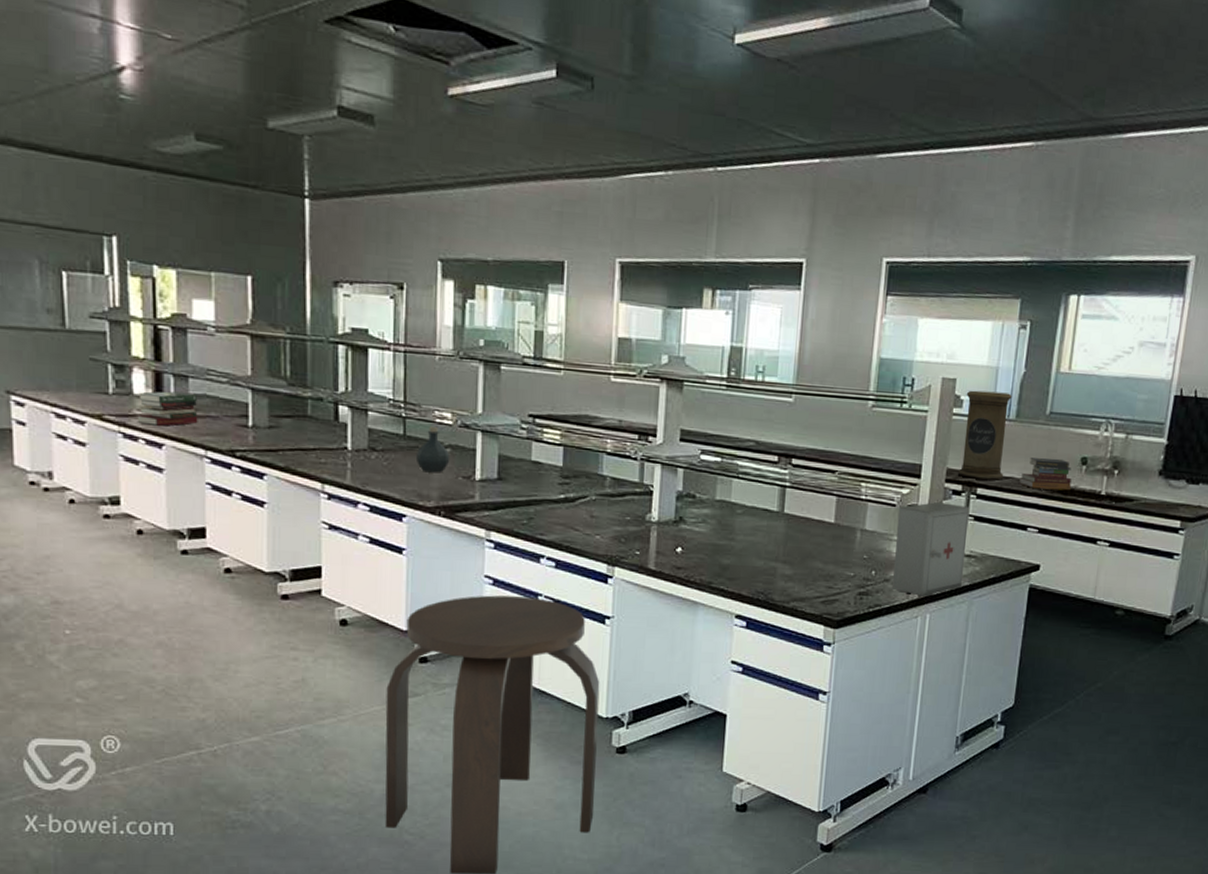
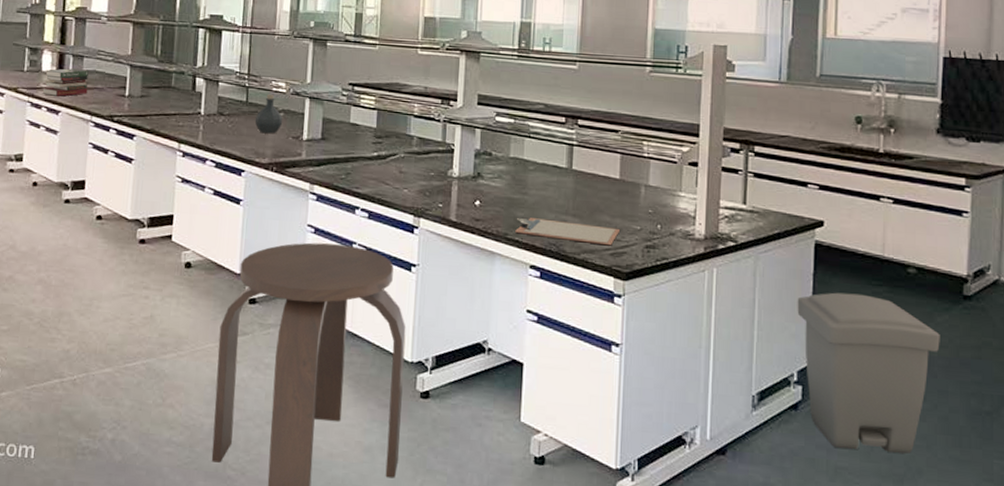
clipboard: none [720,565,833,594] -> present [515,218,621,246]
first aid kit: present [891,502,970,598] -> none [677,159,749,252]
container: present [958,390,1012,481] -> none [735,55,782,139]
trash can: none [1006,635,1139,784] -> present [797,292,940,454]
books: present [1019,458,1072,491] -> none [796,117,848,149]

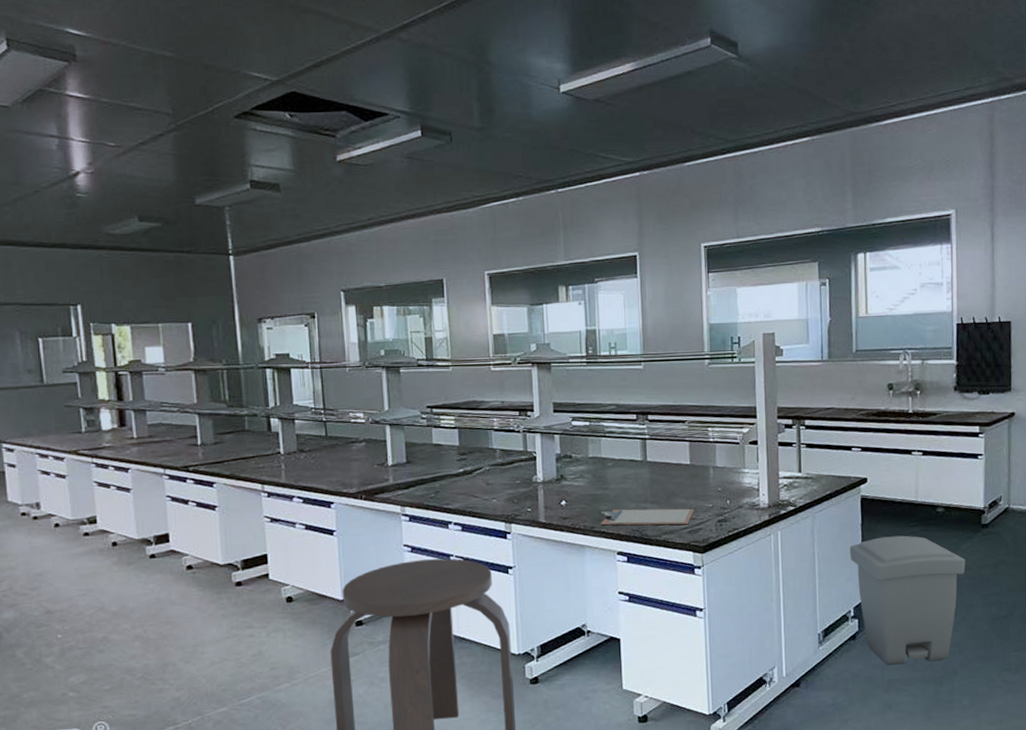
books: present [42,68,89,97] -> none [106,423,156,454]
flask: present [255,93,283,134] -> none [337,425,366,465]

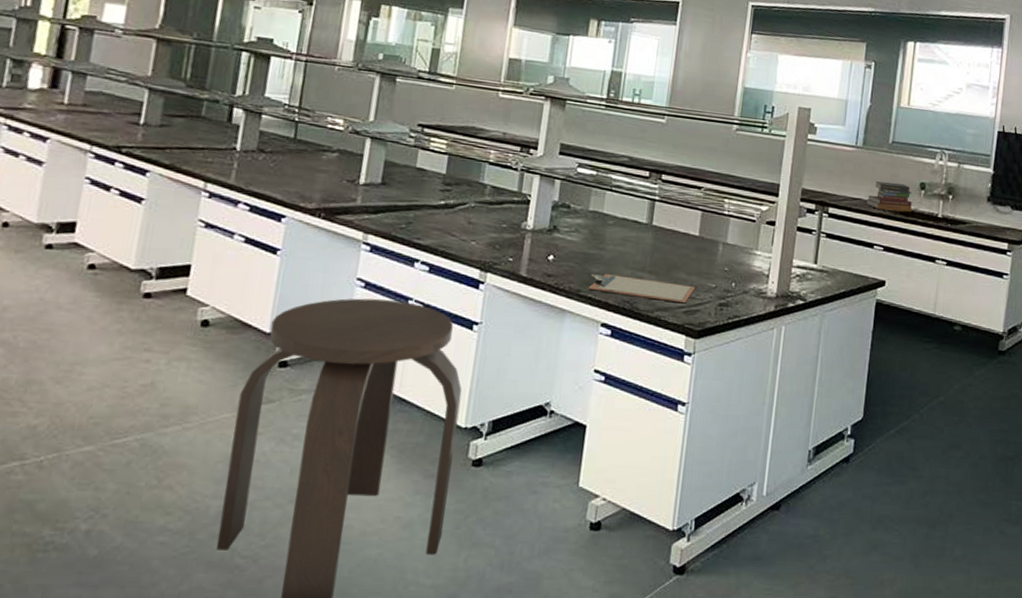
books: none [839,387,883,415] -> present [866,181,912,213]
trash can: present [849,535,966,666] -> none [855,349,977,500]

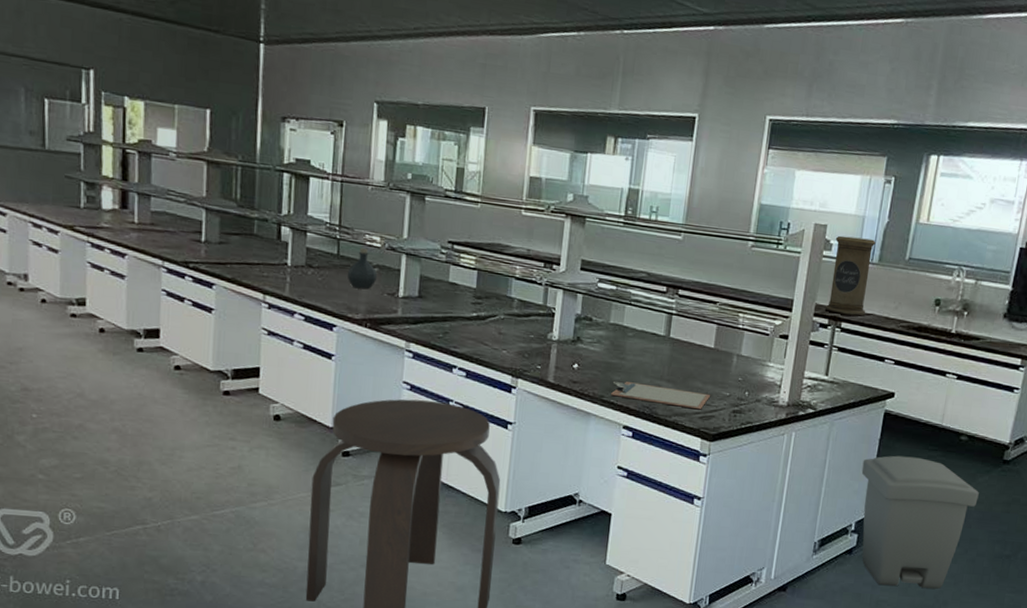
flask: none [303,130,338,176] -> present [347,247,378,290]
container: none [812,119,859,201] -> present [825,235,876,317]
trash can: none [855,349,977,500] -> present [861,455,979,589]
books: present [866,181,912,213] -> none [879,297,926,328]

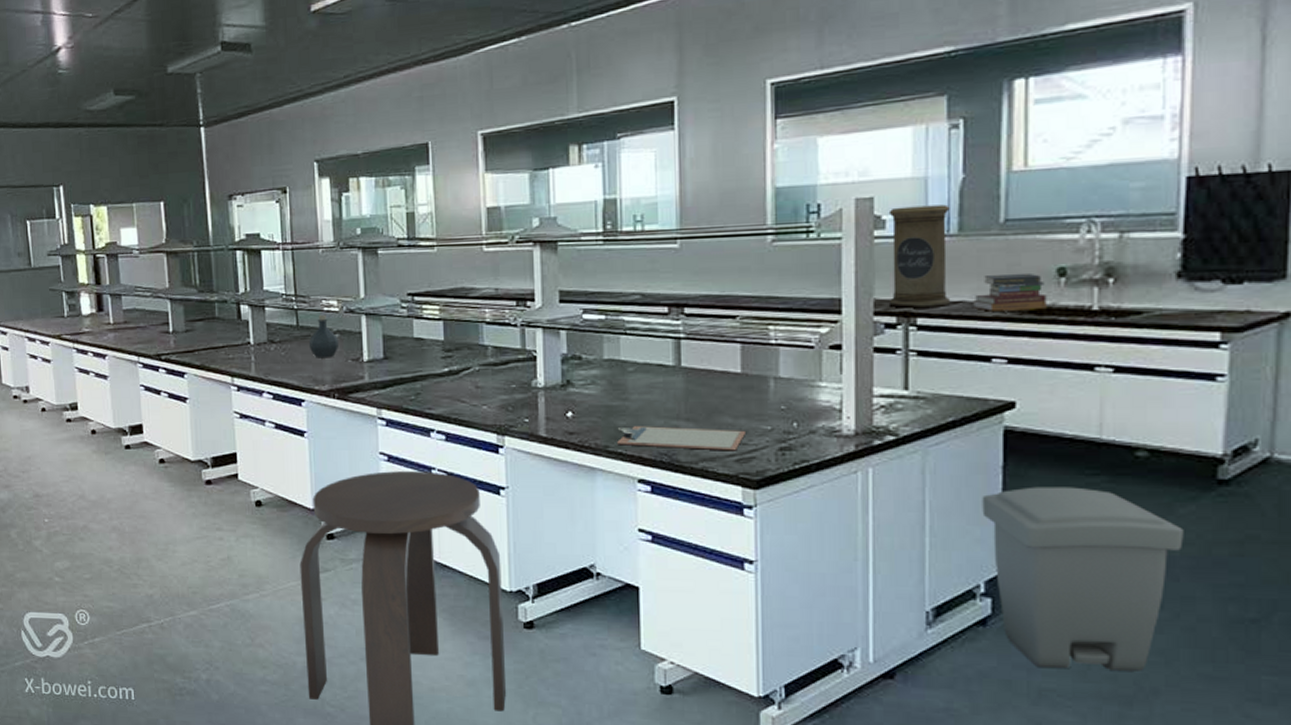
books: none [879,297,926,328] -> present [973,272,1047,312]

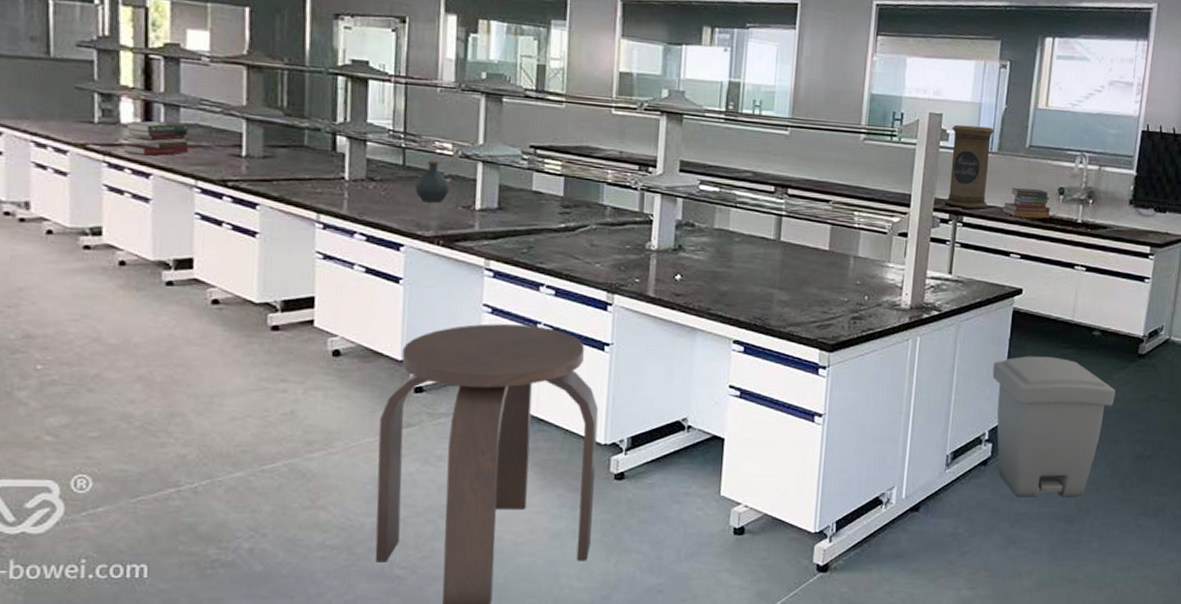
books: none [85,308,131,340] -> present [123,120,189,156]
clipboard: present [617,426,747,451] -> none [718,292,828,318]

